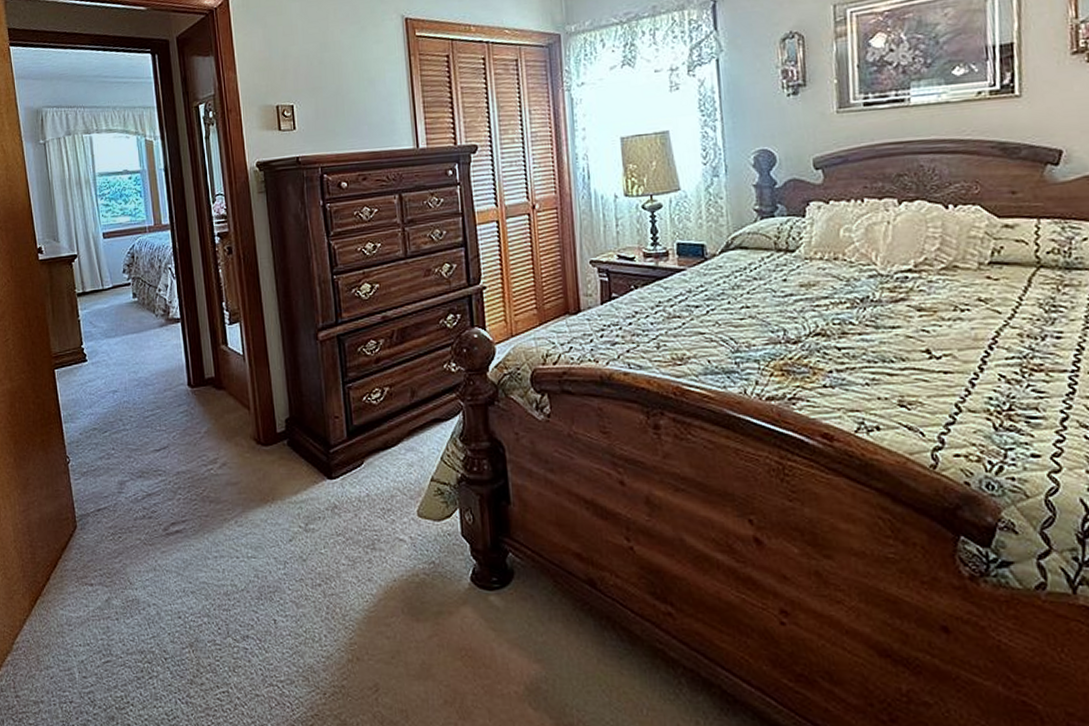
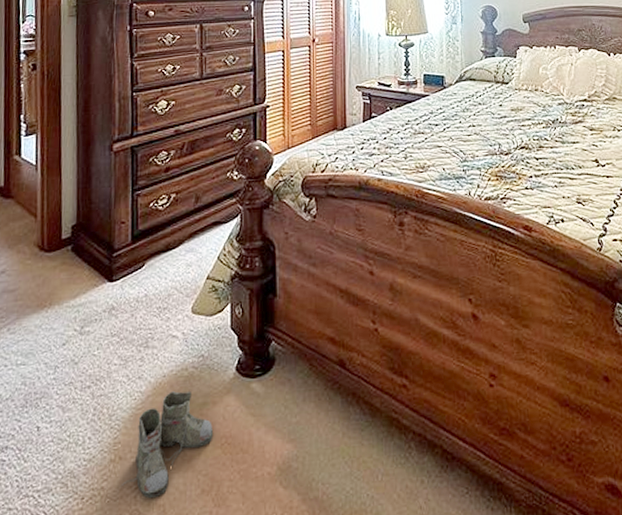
boots: none [359,597,452,702] -> present [119,391,214,498]

